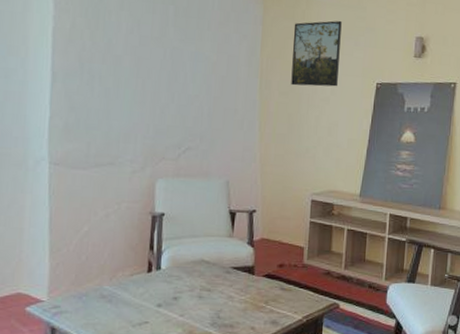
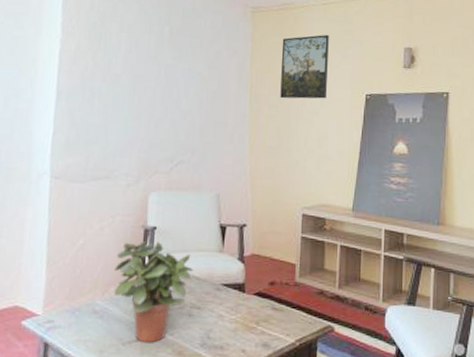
potted plant: none [121,227,204,324] -> present [113,241,194,343]

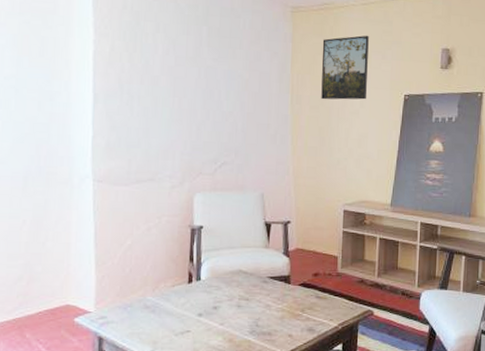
potted plant: present [113,241,194,343] -> none [163,239,241,333]

